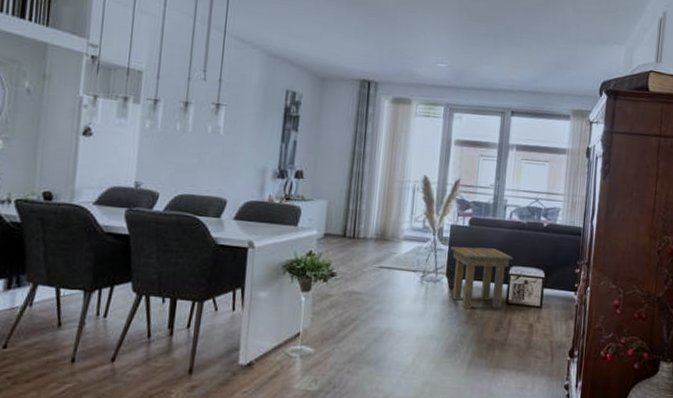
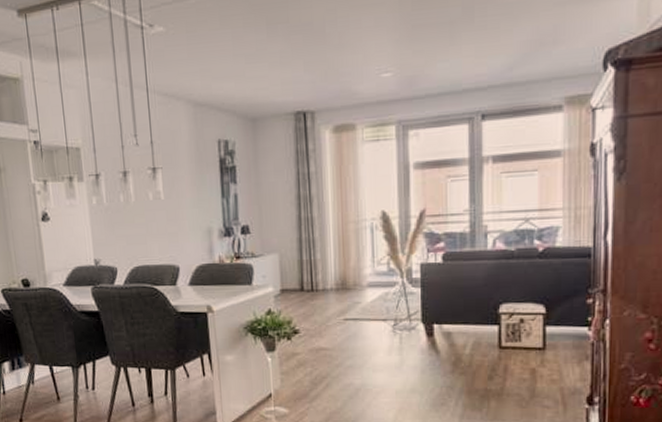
side table: present [451,246,513,309] -> none [423,285,503,358]

